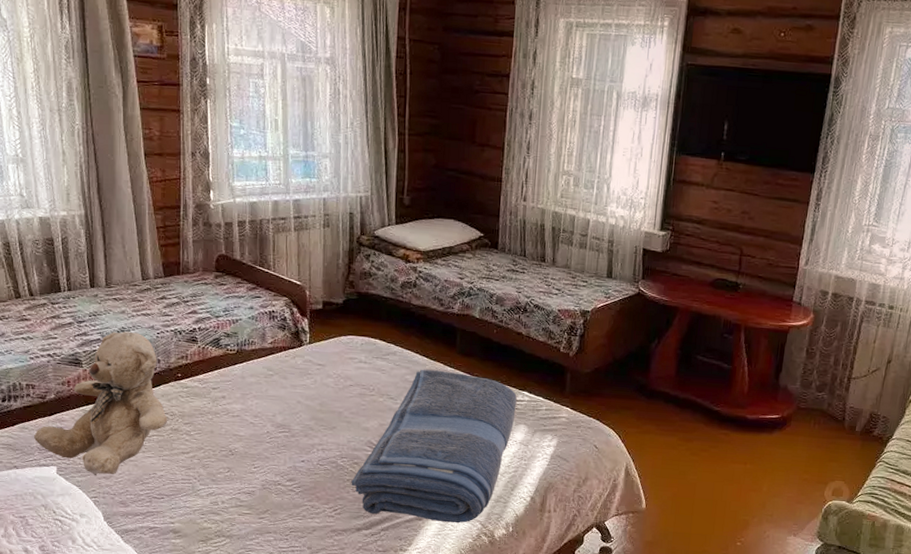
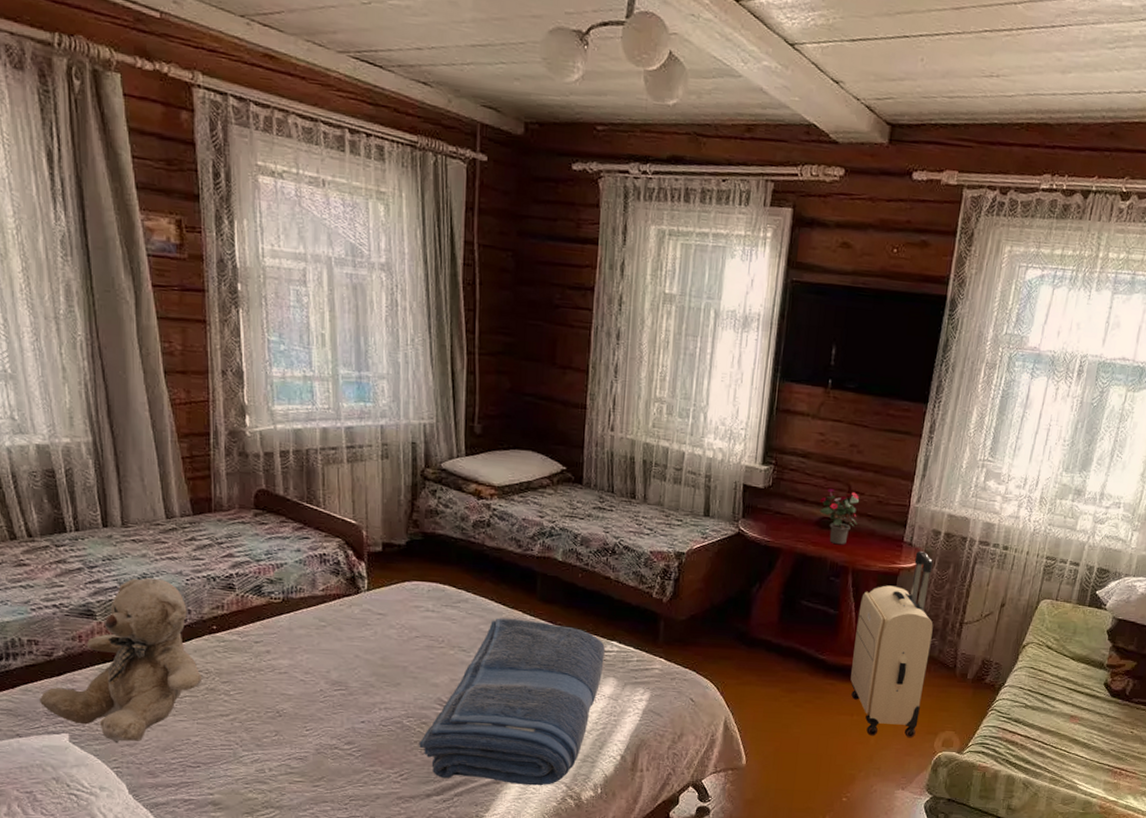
potted flower: none [713,252,751,304] -> present [819,489,859,545]
suitcase: none [744,309,822,487] -> present [850,550,933,738]

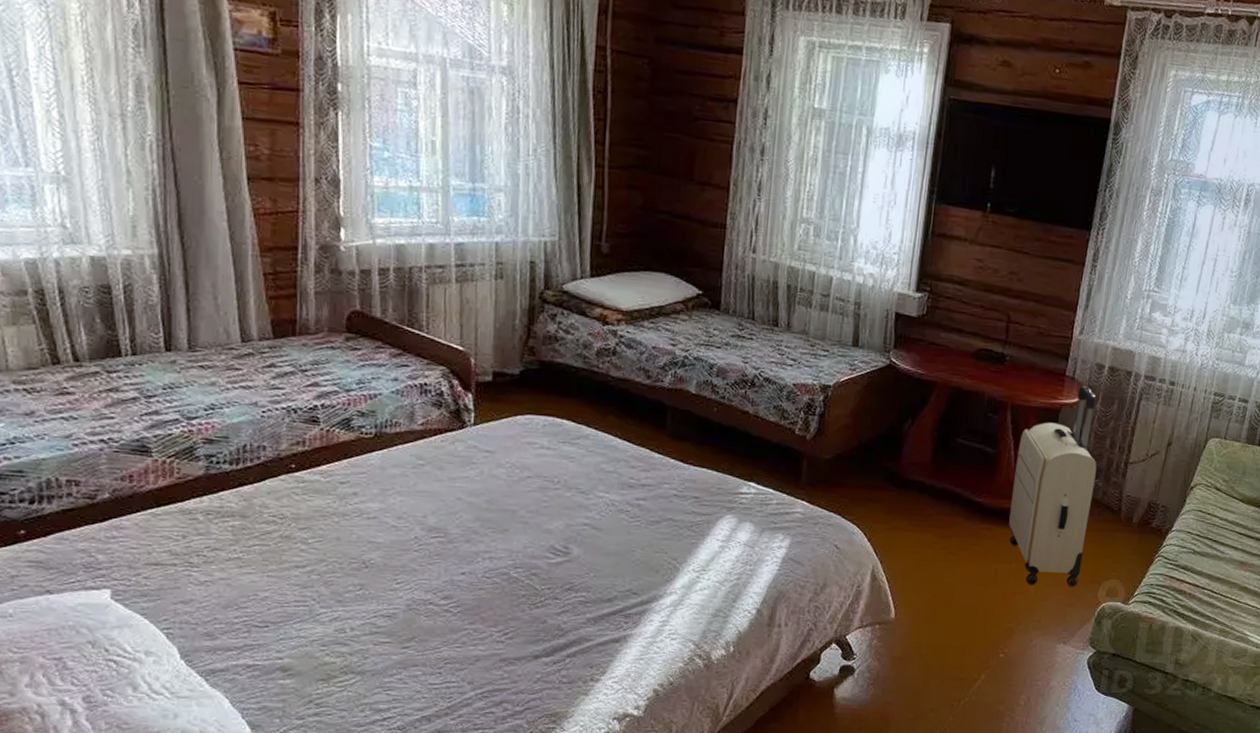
teddy bear: present [40,578,201,744] -> none [78,409,275,601]
towel: present [419,618,605,786] -> none [527,456,741,645]
potted flower: present [819,489,859,545] -> none [976,318,1019,379]

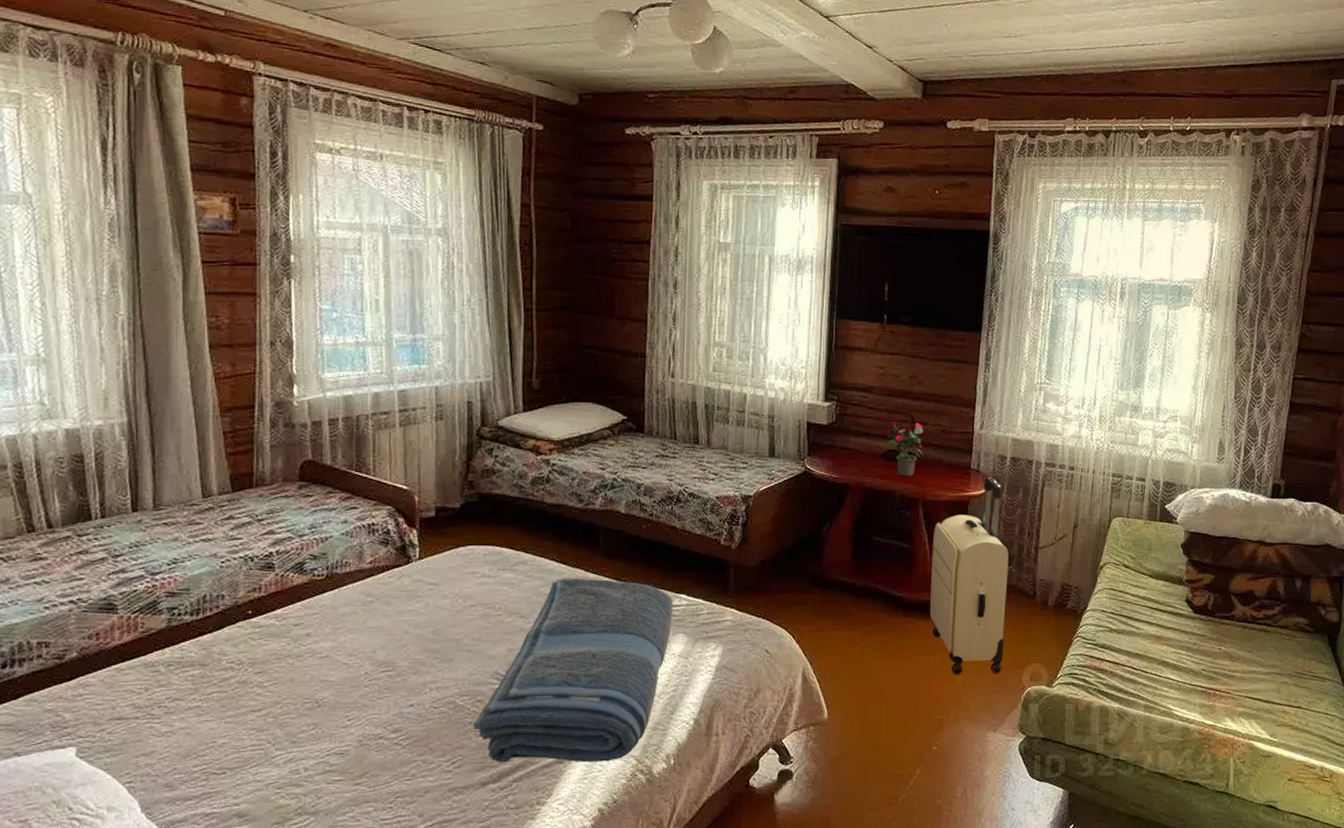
towel: none [527,456,741,645] -> present [473,578,673,763]
potted flower: none [976,318,1019,379] -> present [884,421,923,477]

